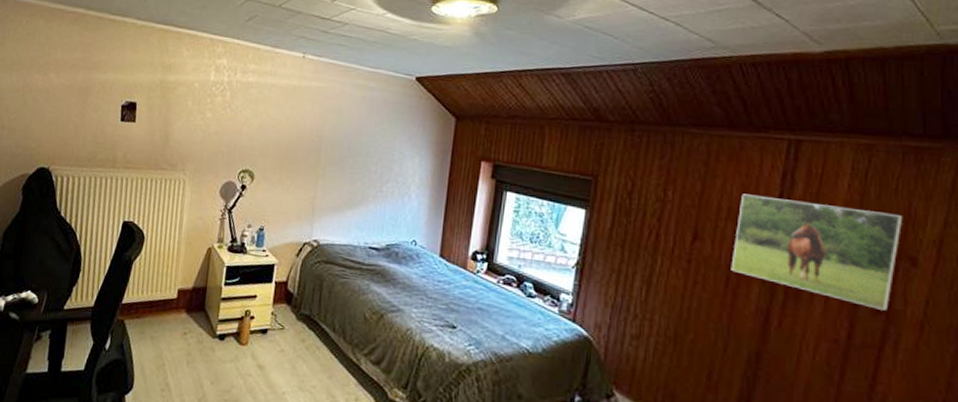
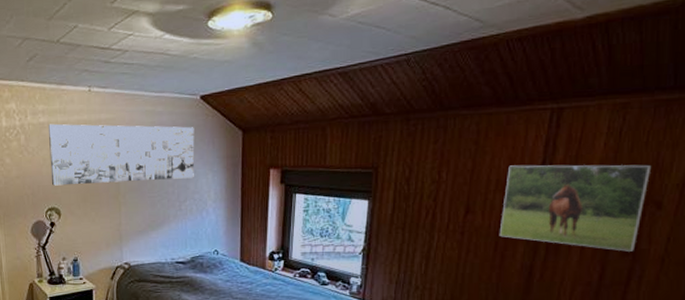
wall art: none [250,84,406,160] -> present [49,123,195,186]

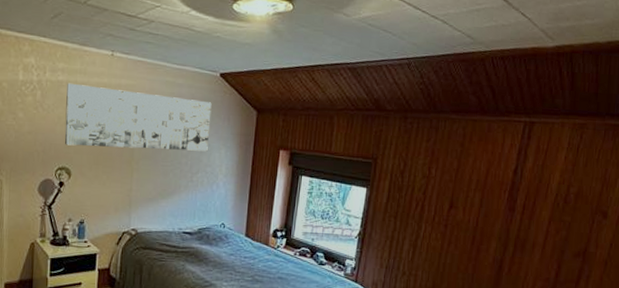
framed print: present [499,164,652,252] -> none [476,168,601,254]

